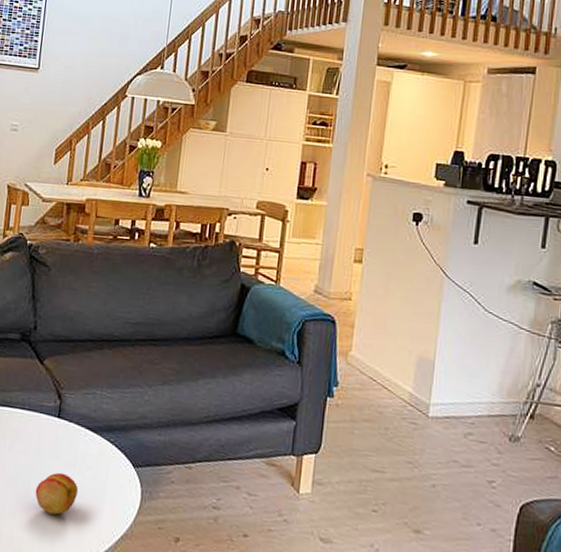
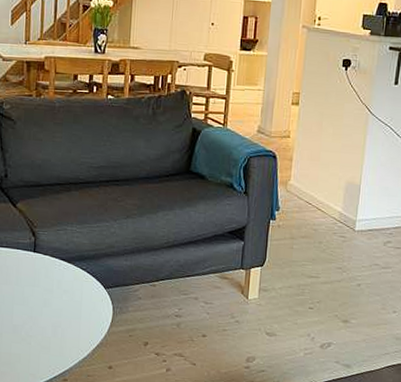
fruit: present [35,472,79,515] -> none [18,297,57,332]

